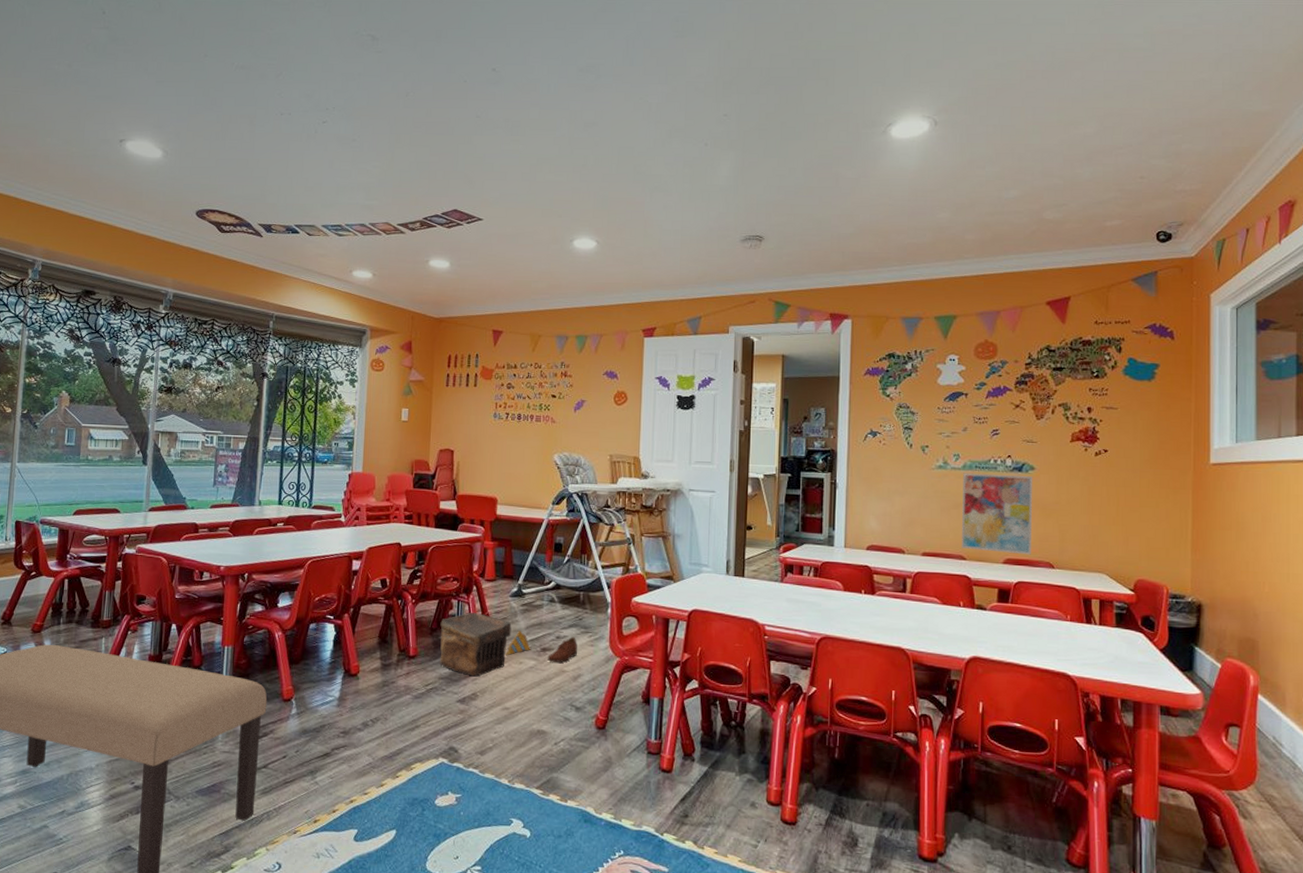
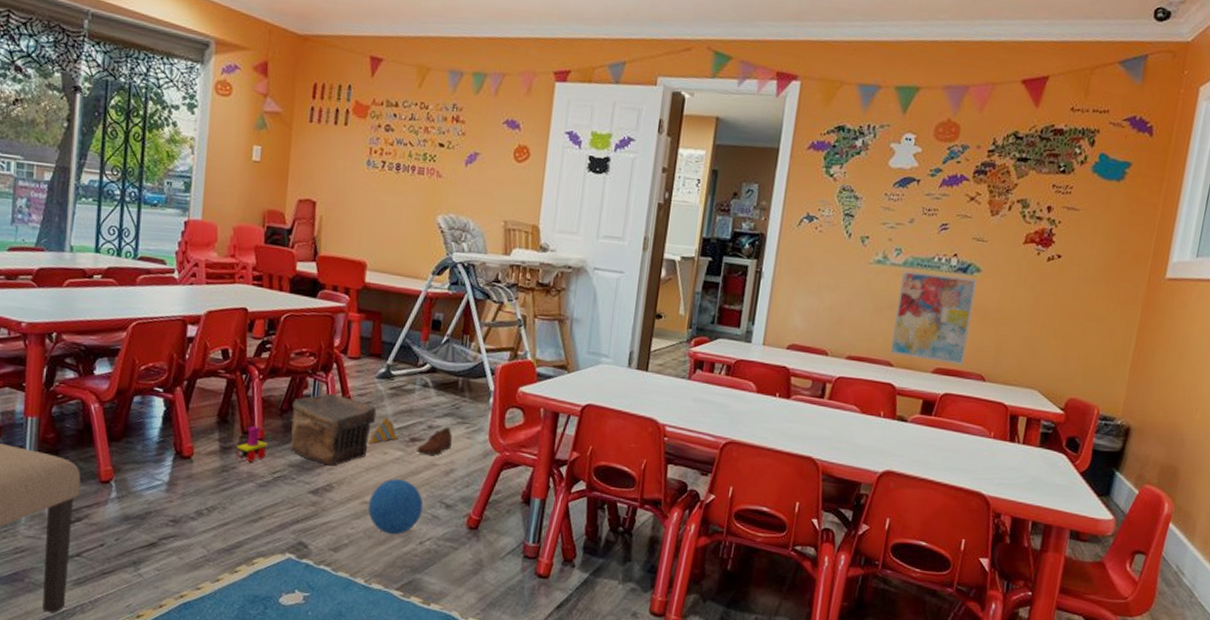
toy train: none [395,645,421,677] -> present [236,426,268,462]
decorative ball: none [508,686,556,737] -> present [368,479,424,535]

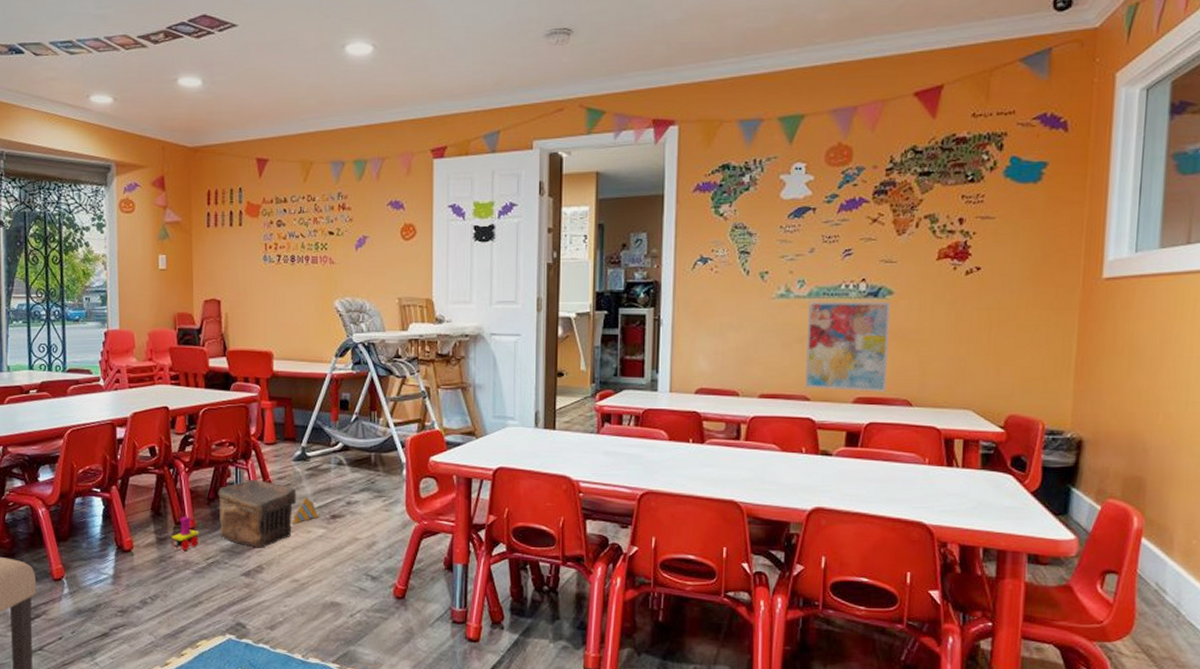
decorative ball: present [368,479,424,535] -> none [298,556,350,610]
shoe: present [416,427,453,455] -> none [338,502,372,530]

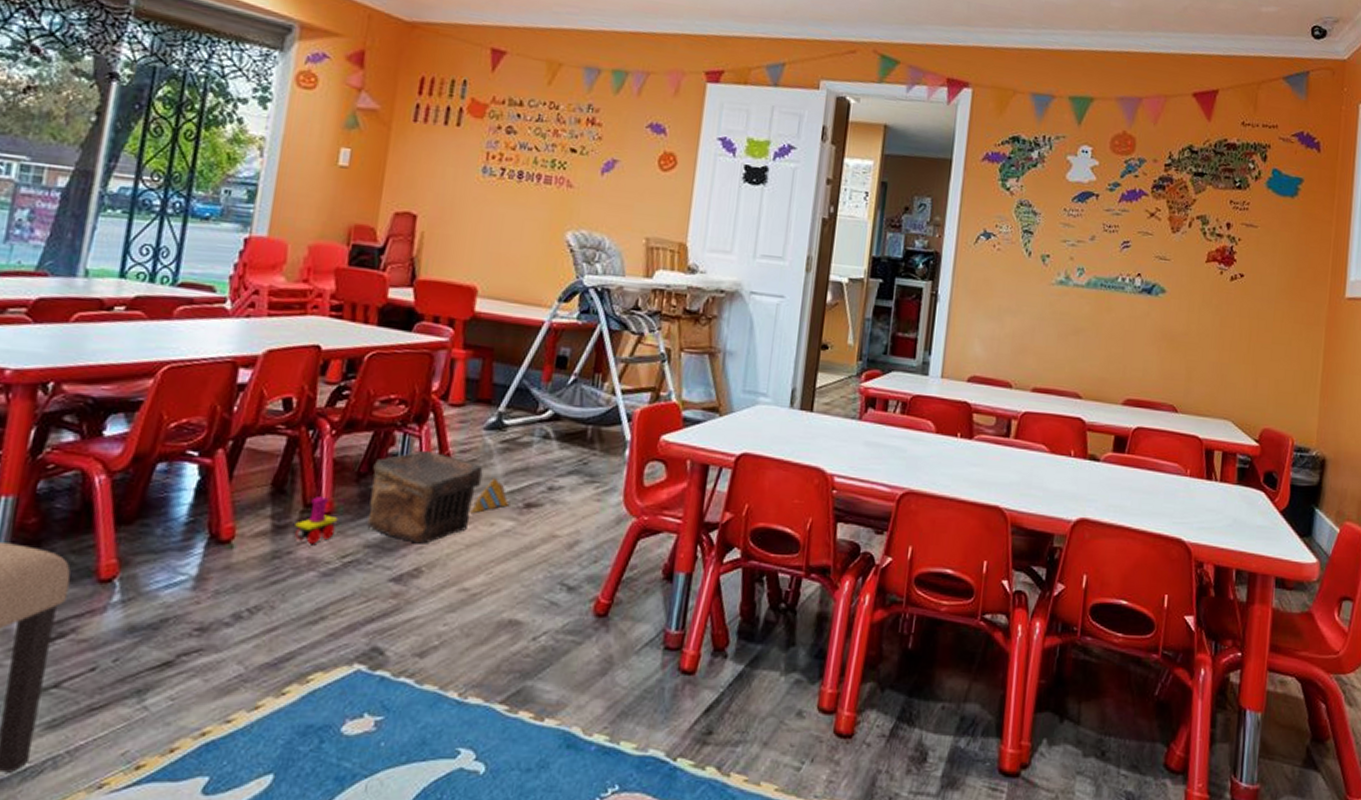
wall art: present [805,301,891,392] -> none [1078,291,1163,396]

